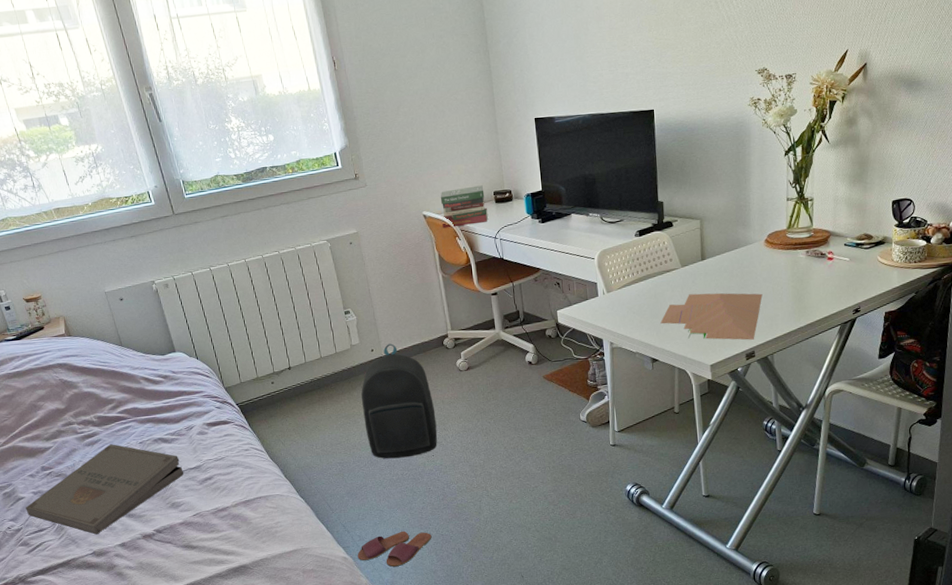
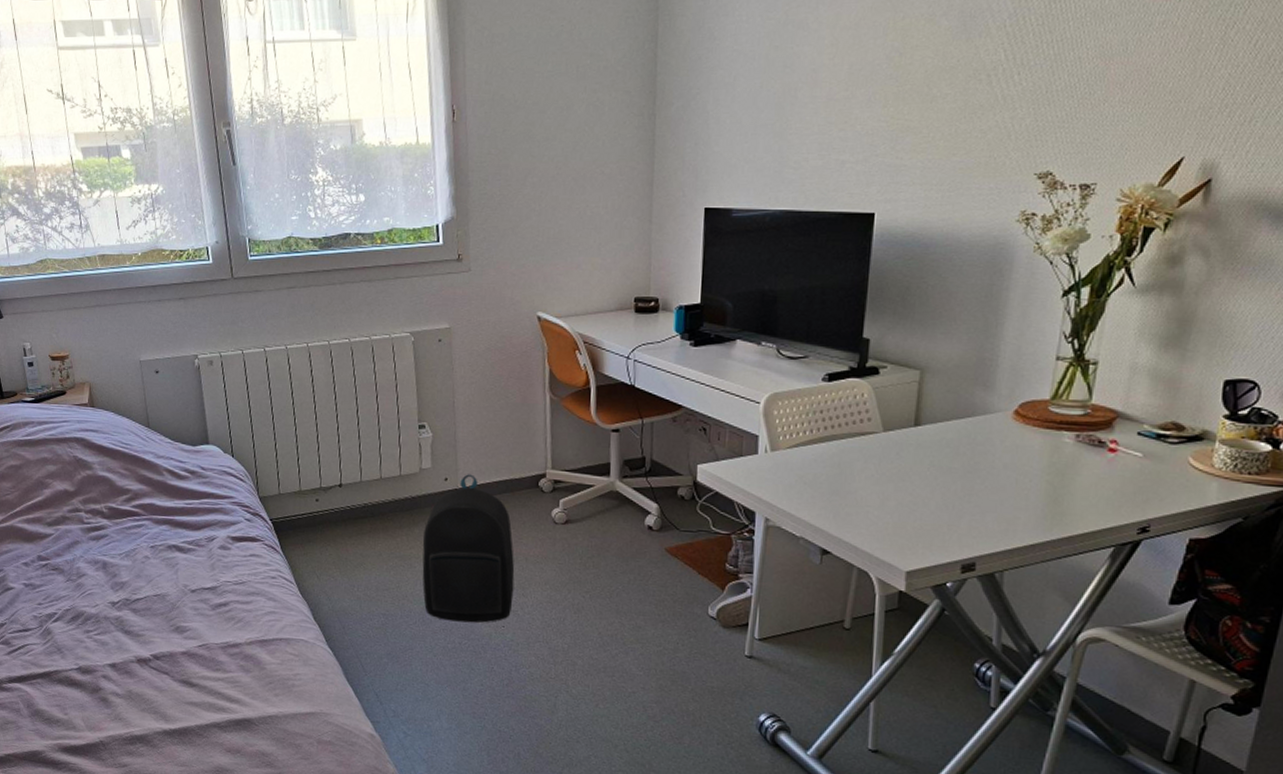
pizza box: present [25,443,184,535] -> none [13,541,195,647]
slippers: present [357,530,432,567] -> none [387,715,486,760]
books: present [440,185,489,228] -> none [559,287,623,337]
papers: present [660,293,763,340] -> none [841,470,999,547]

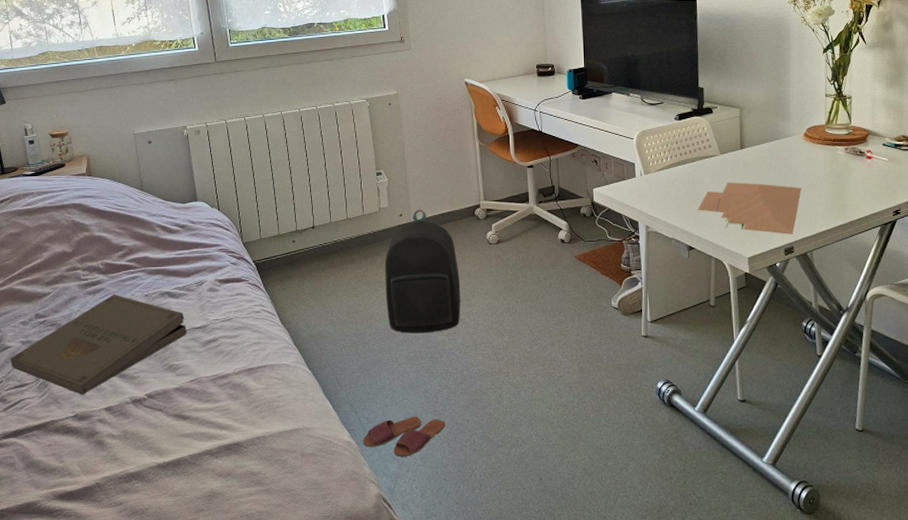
pizza box: none [13,541,195,647] -> present [10,293,187,395]
slippers: none [387,715,486,760] -> present [363,415,446,456]
papers: none [841,470,999,547] -> present [698,182,802,235]

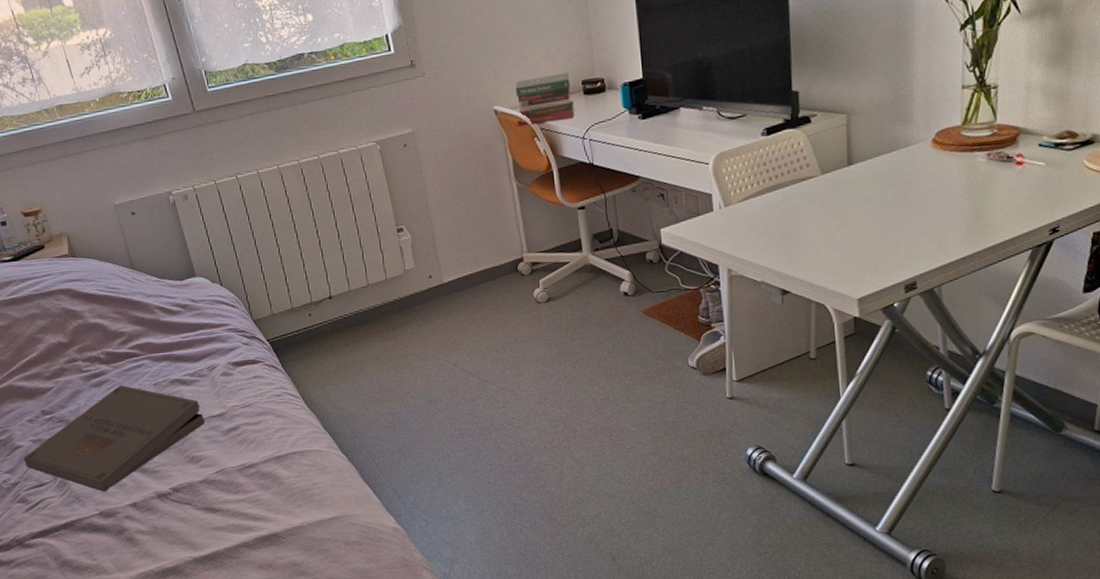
slippers: present [363,415,446,456] -> none [410,497,502,541]
backpack: present [384,209,461,334] -> none [416,268,509,410]
books: none [482,58,530,97] -> present [515,72,575,127]
papers: present [698,182,802,235] -> none [793,207,928,268]

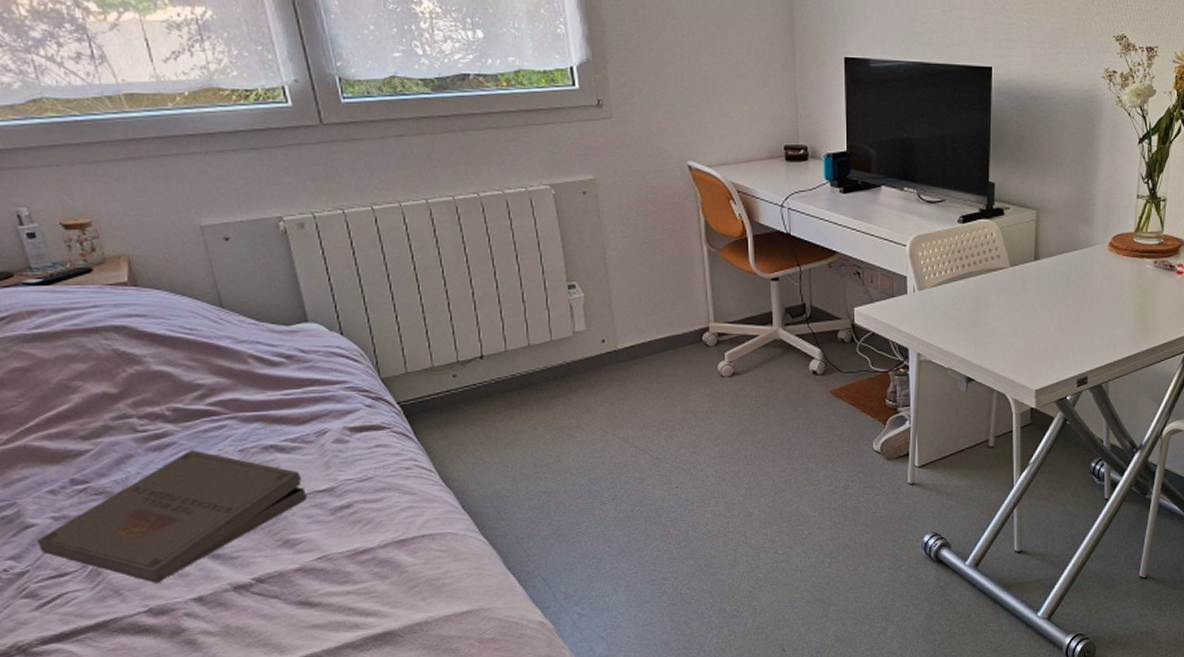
books: present [515,72,575,127] -> none [712,135,775,187]

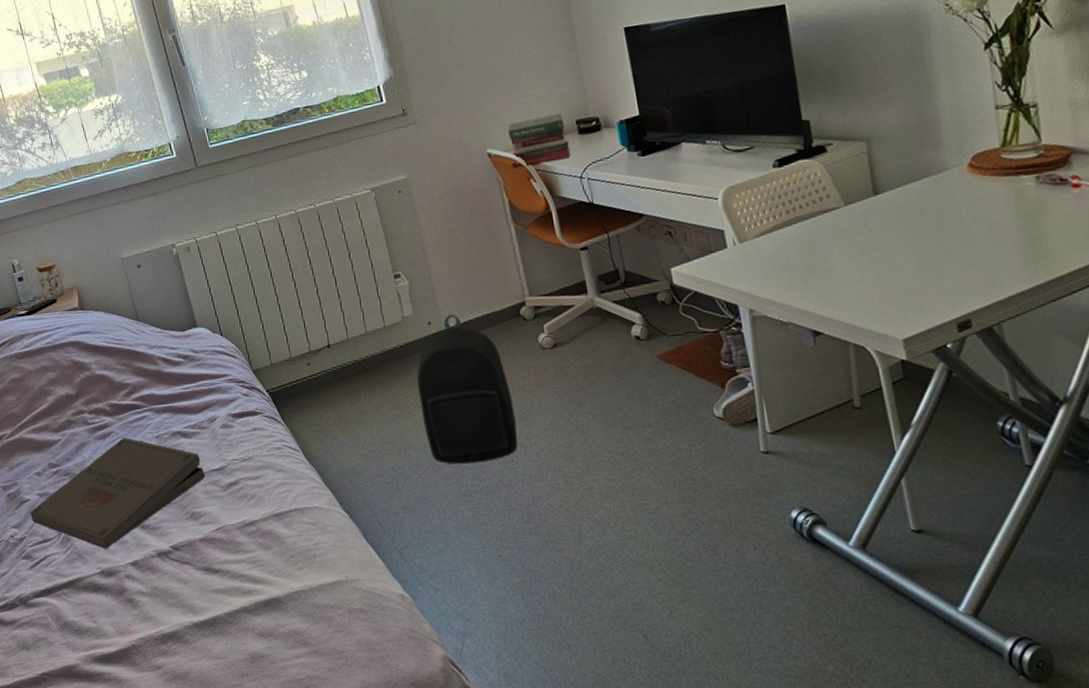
backpack: none [582,334,685,490] -> present [416,314,518,464]
books: none [712,135,775,187] -> present [508,113,571,169]

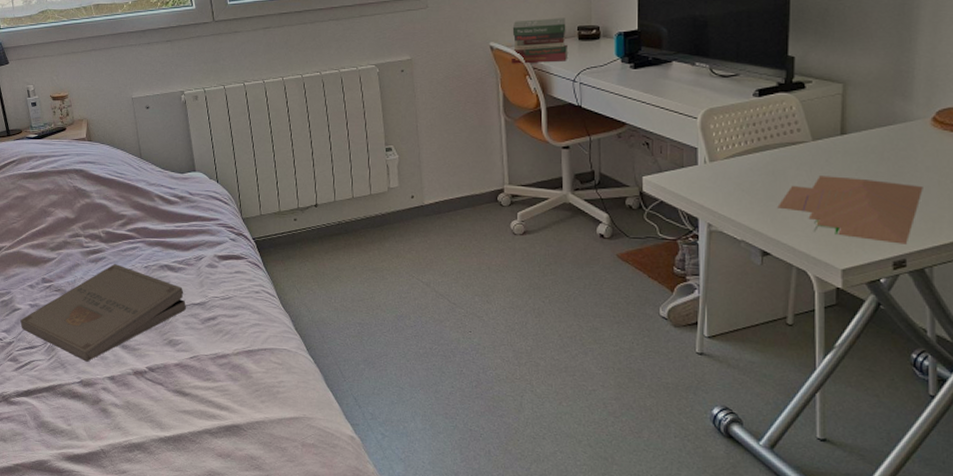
backpack: present [416,314,518,464] -> none [393,191,479,329]
papers: none [820,237,974,304] -> present [777,176,923,244]

